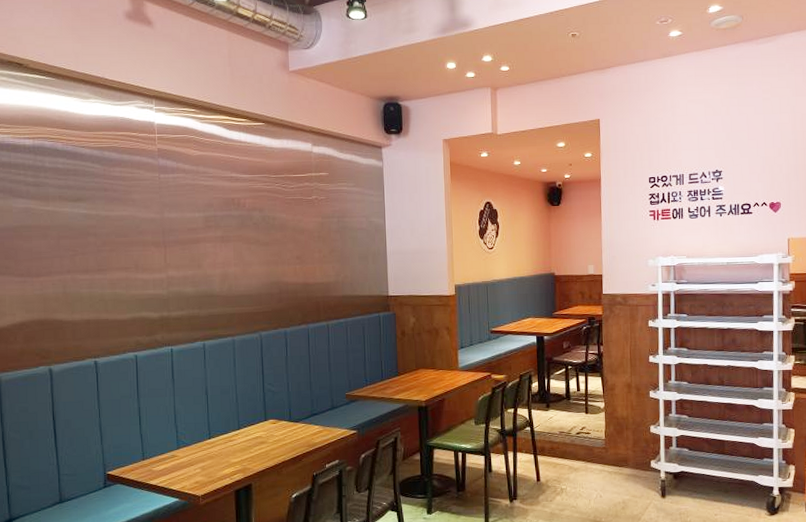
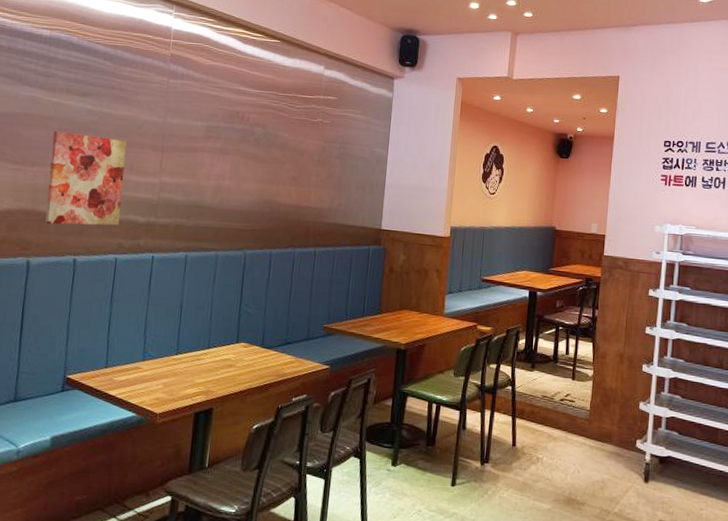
wall art: none [54,239,134,331] -> present [45,131,127,226]

